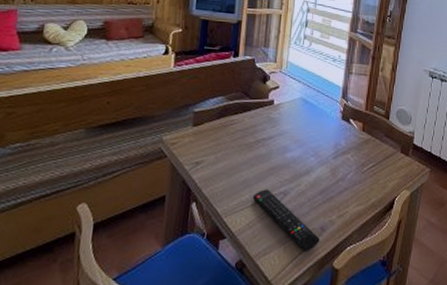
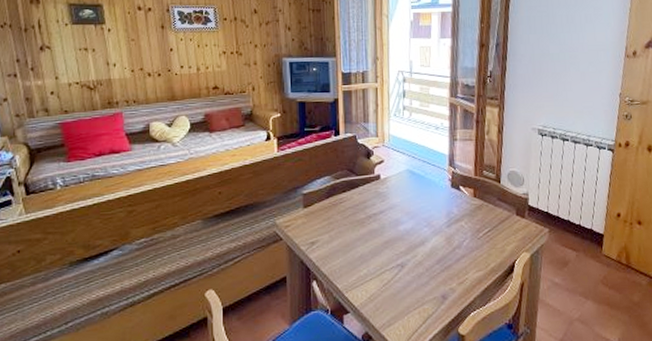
remote control: present [252,189,320,252] -> none [370,263,443,320]

